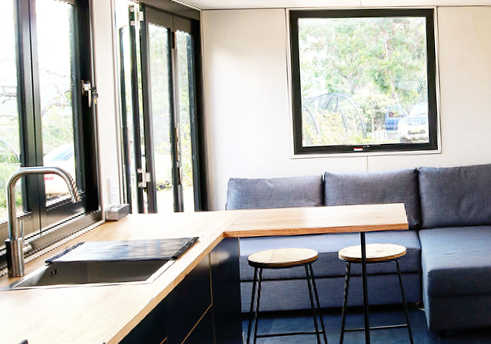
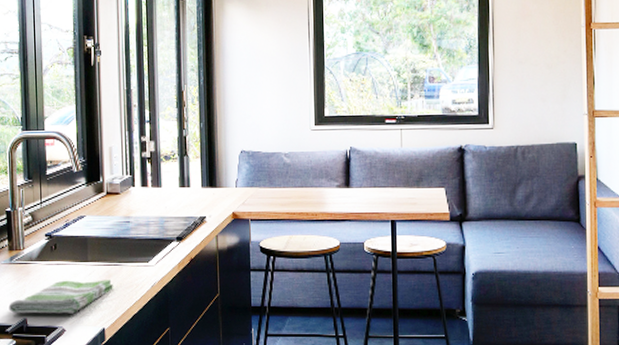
dish towel: none [9,298,113,337] -> present [8,280,113,314]

